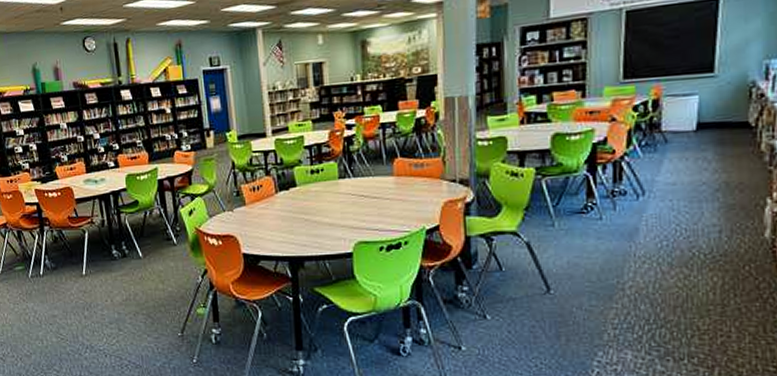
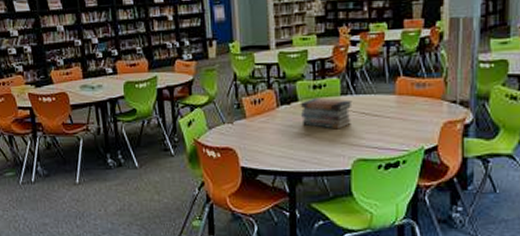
book stack: none [298,182,351,213] -> present [300,98,353,130]

